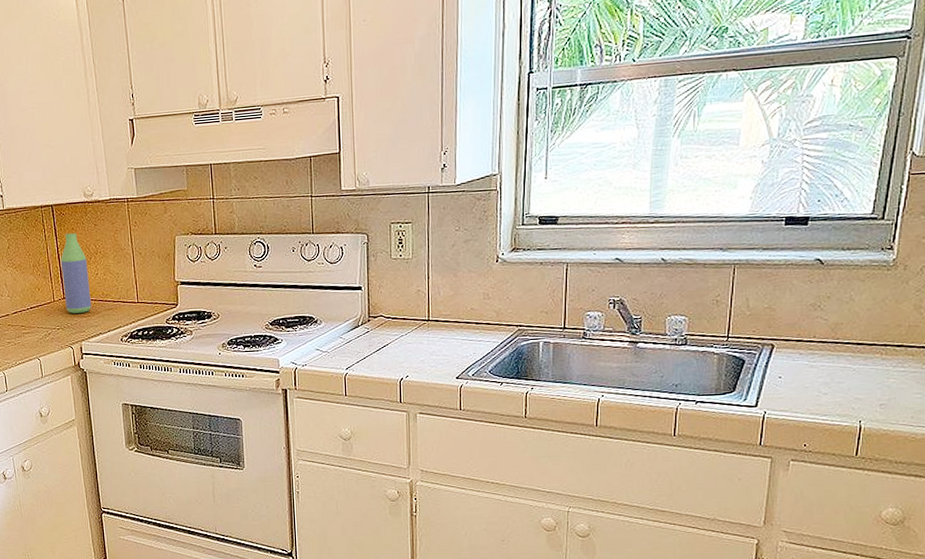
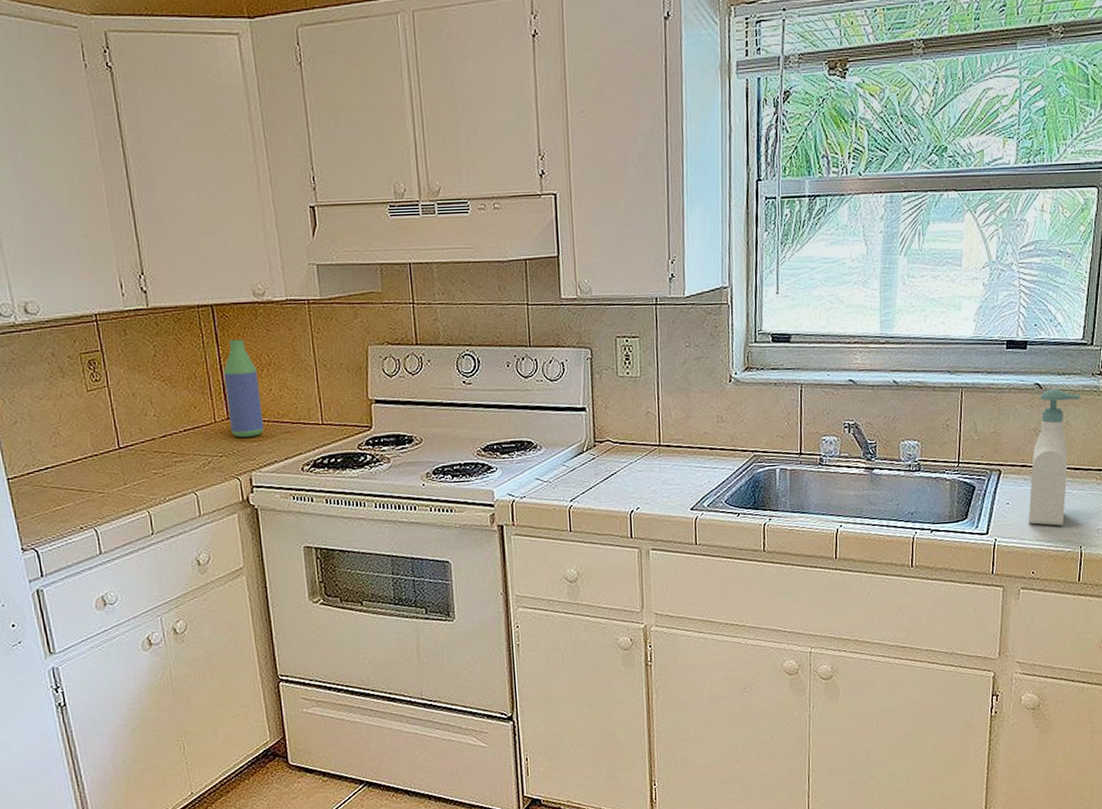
soap bottle: none [802,263,868,400] -> present [1029,388,1082,526]

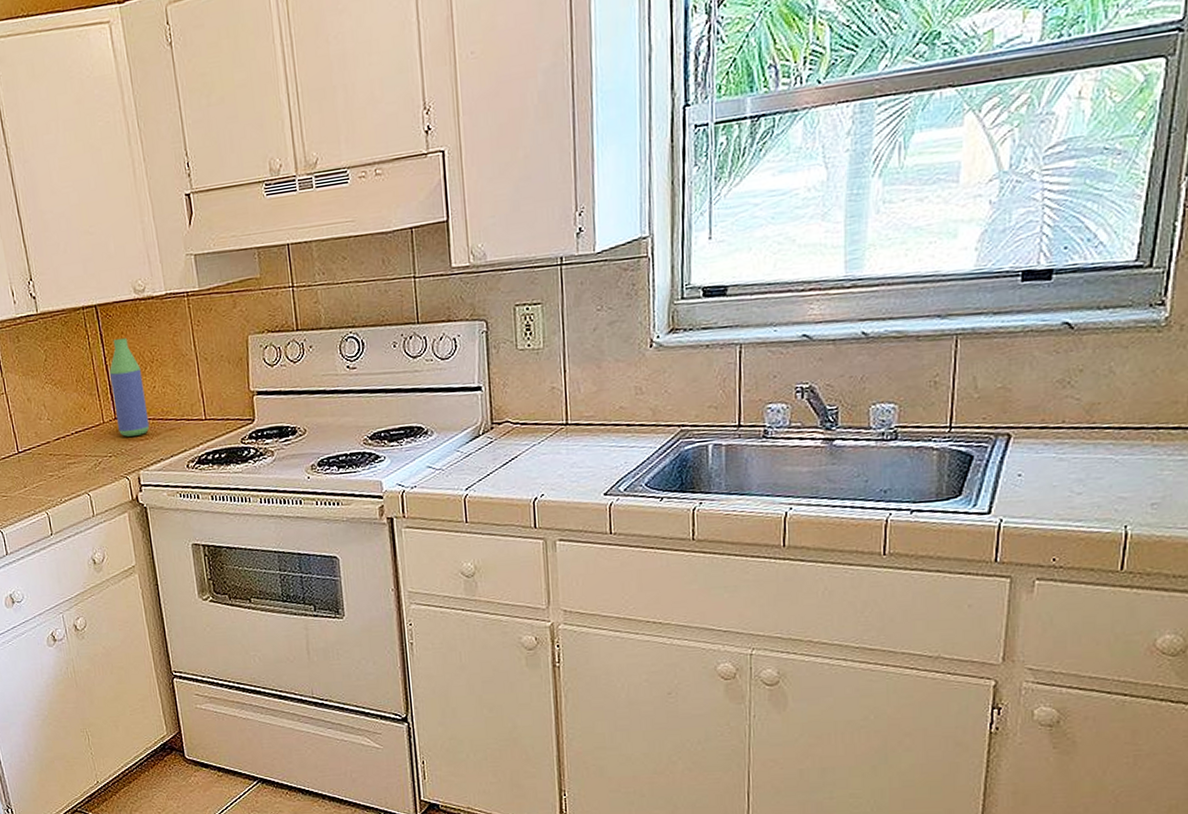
soap bottle: present [1029,388,1082,526] -> none [1049,326,1133,501]

